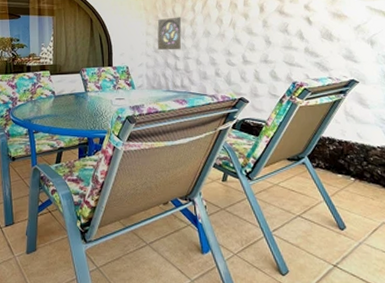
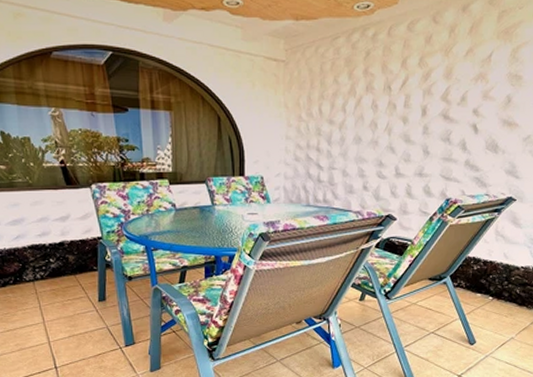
wall ornament: present [157,17,182,50] -> none [298,118,329,159]

